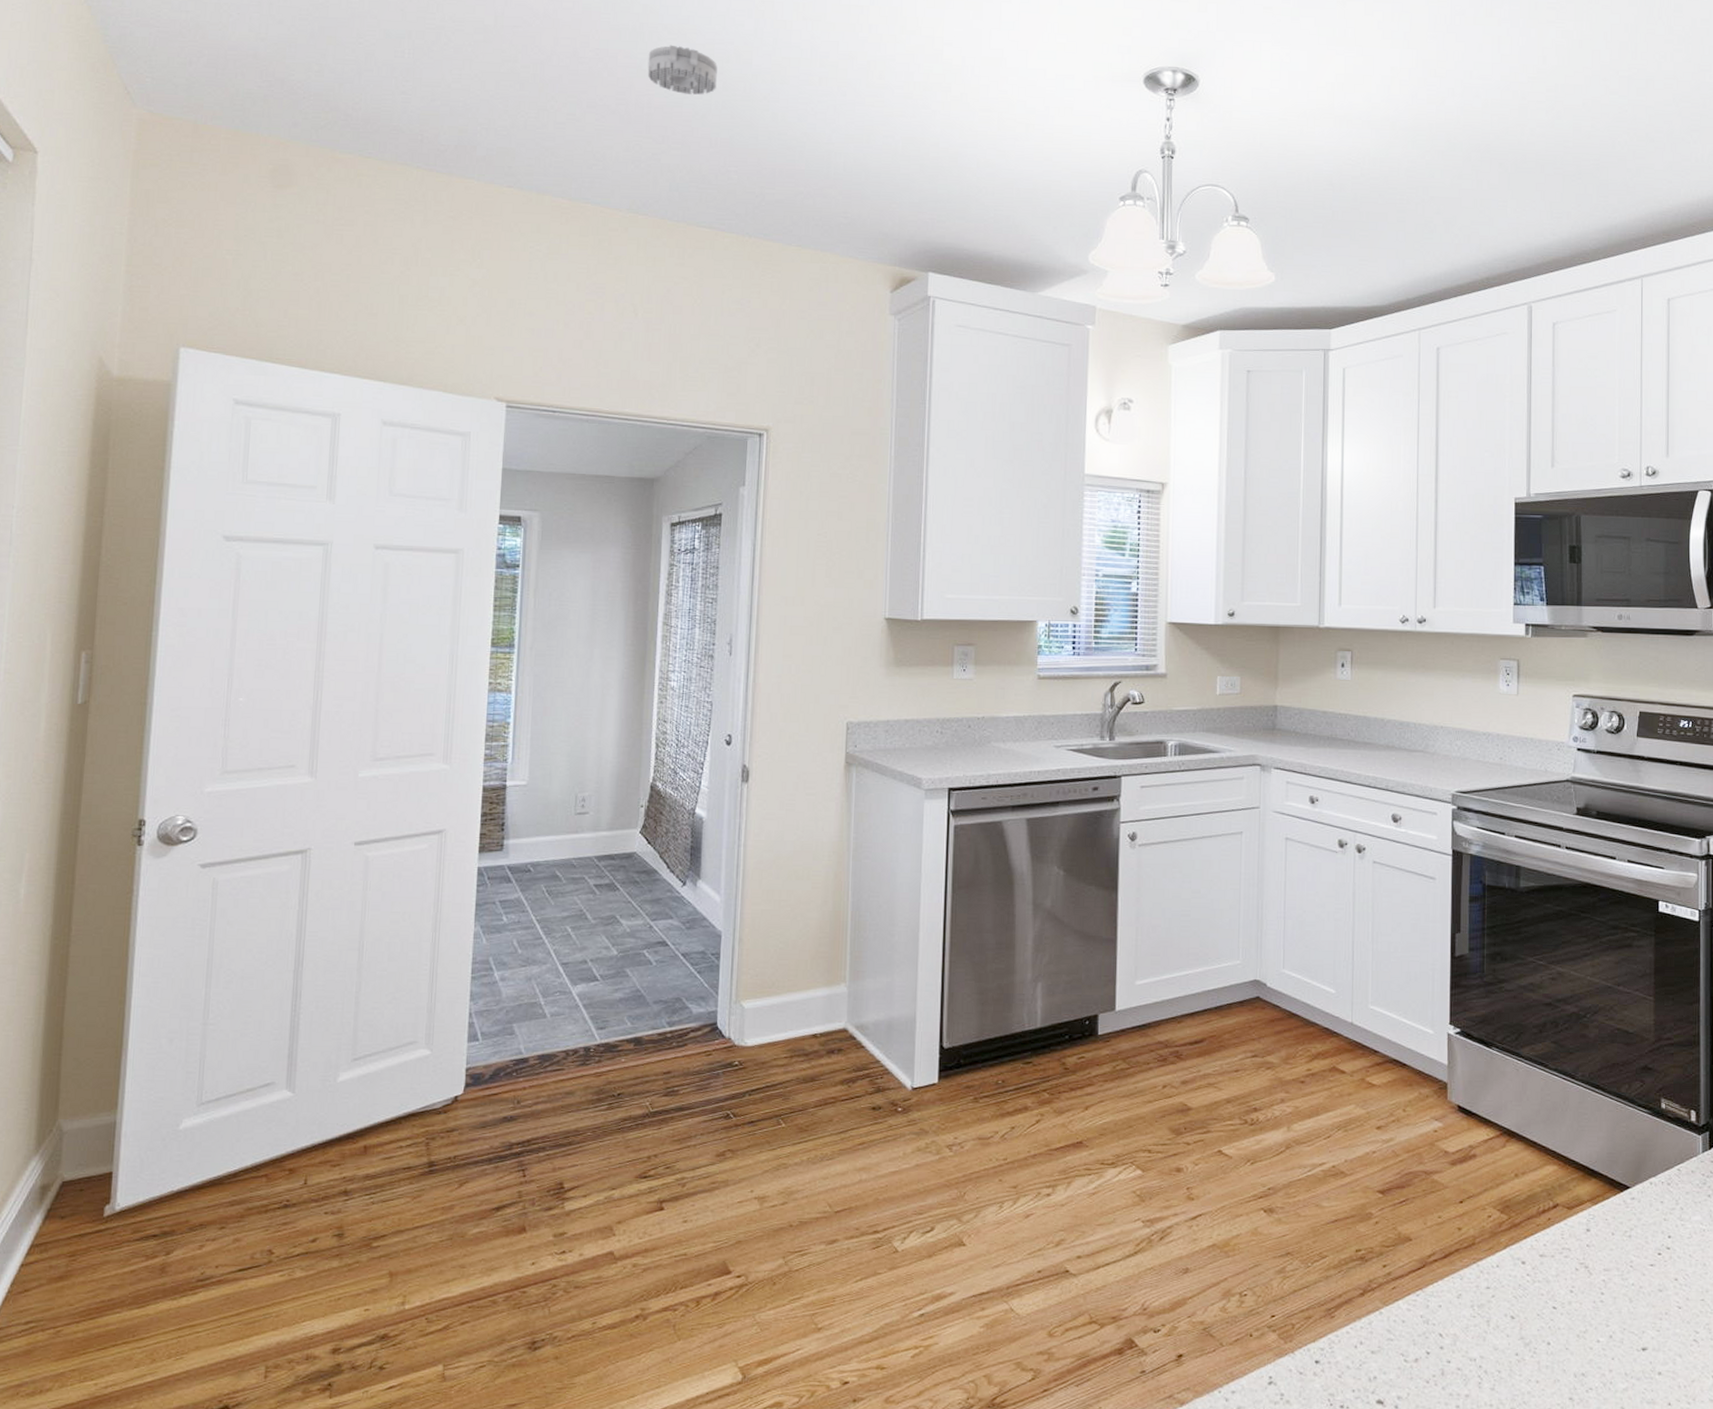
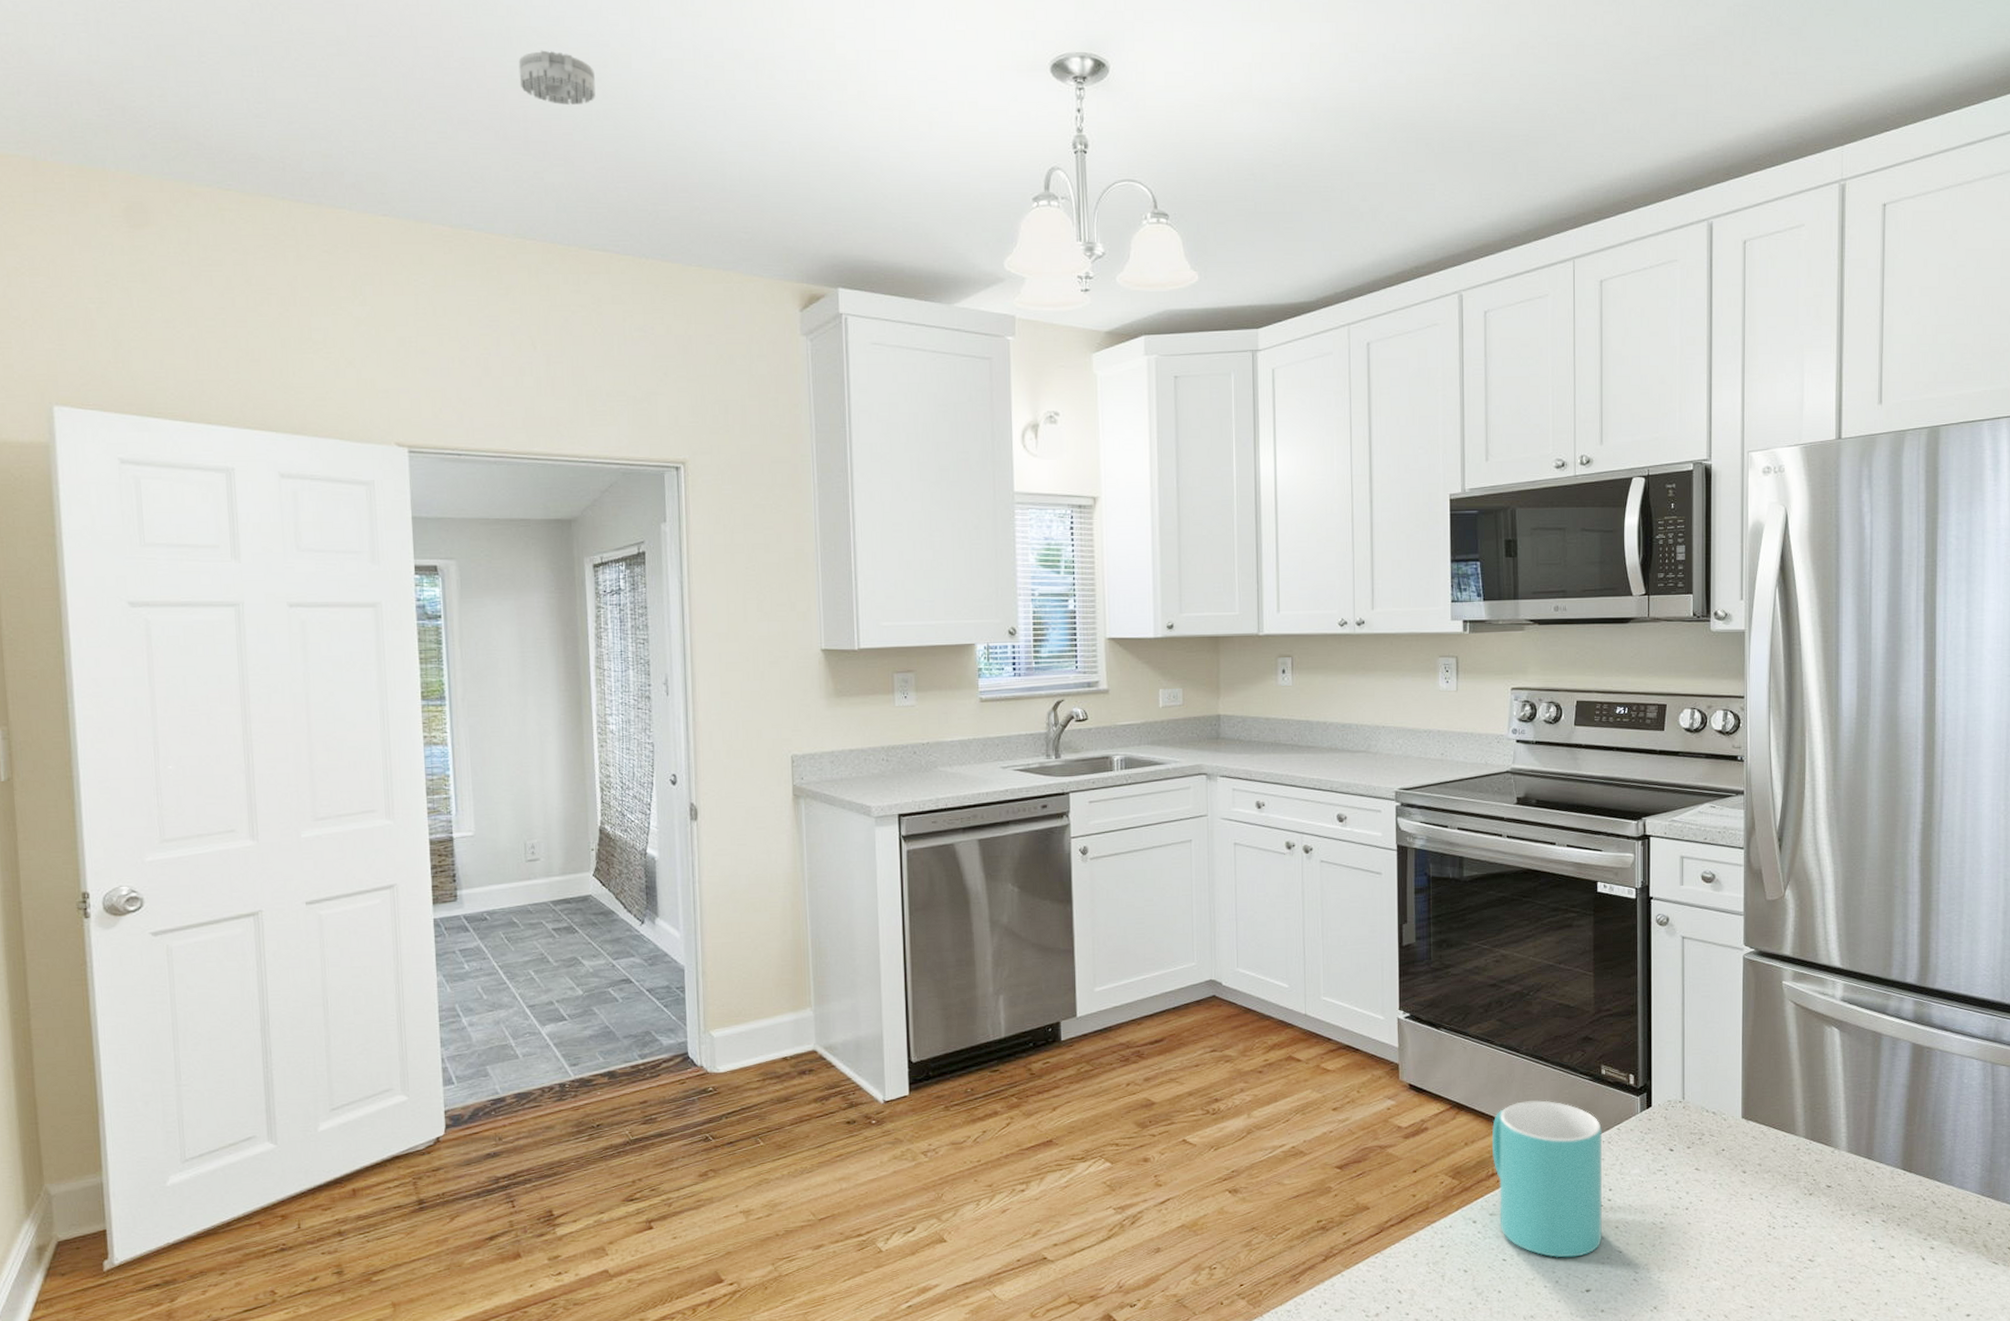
mug: none [1543,1132,1661,1310] -> present [1491,1100,1603,1258]

